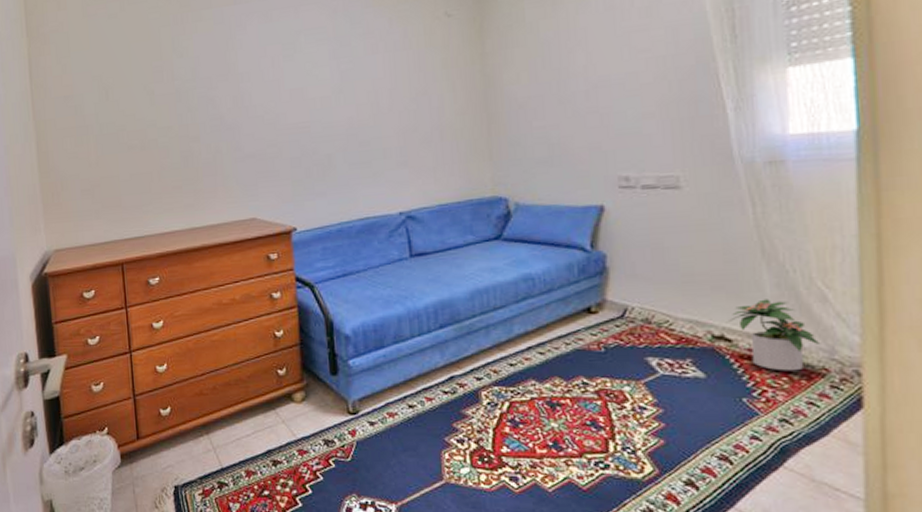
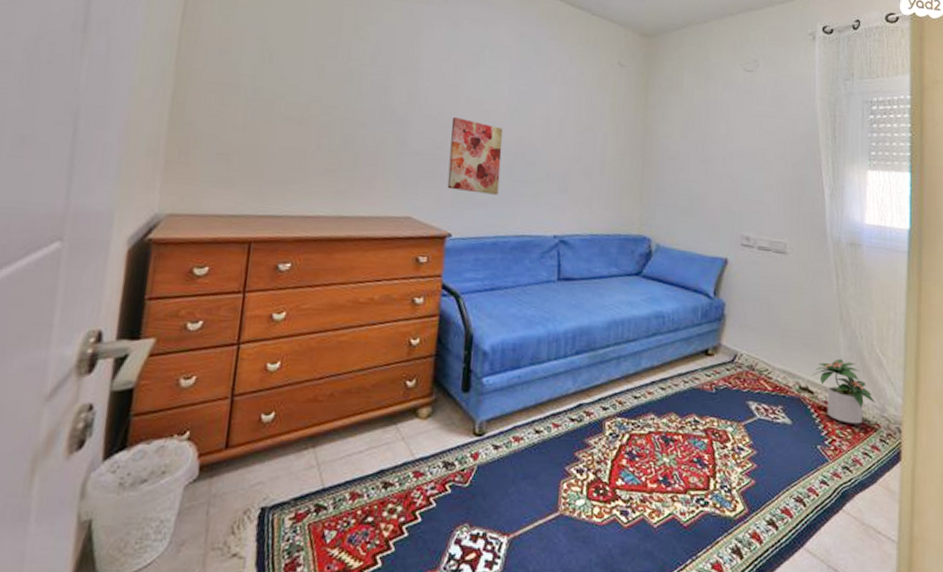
wall art: none [278,111,336,185] -> present [447,116,503,195]

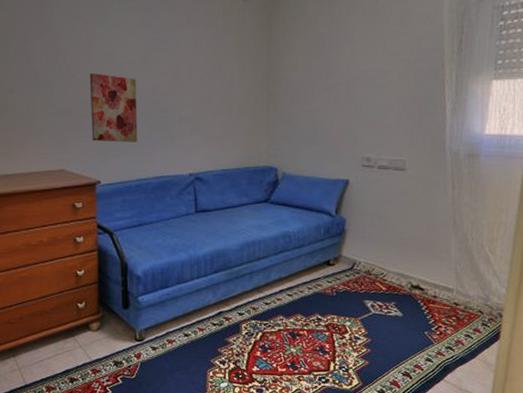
potted plant: present [813,359,876,424] -> none [424,259,481,313]

